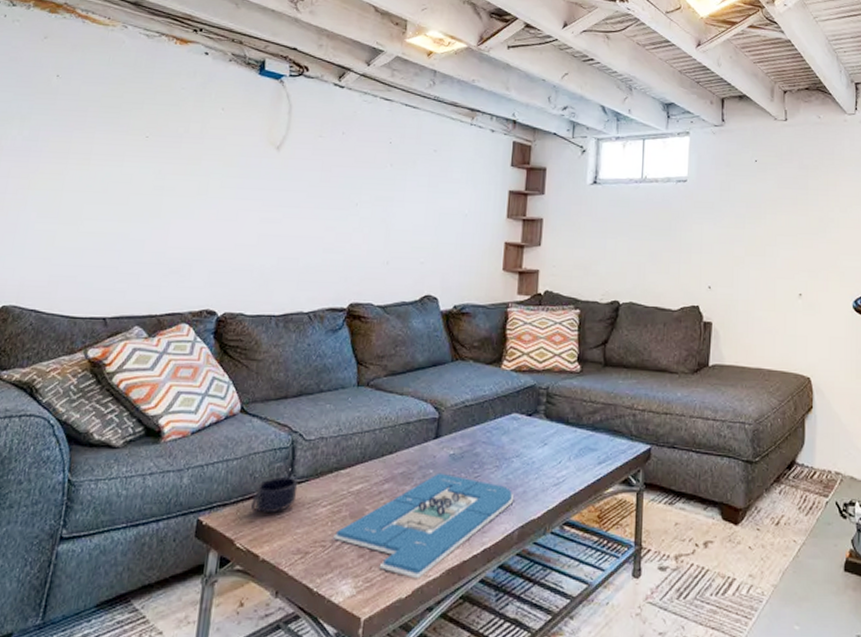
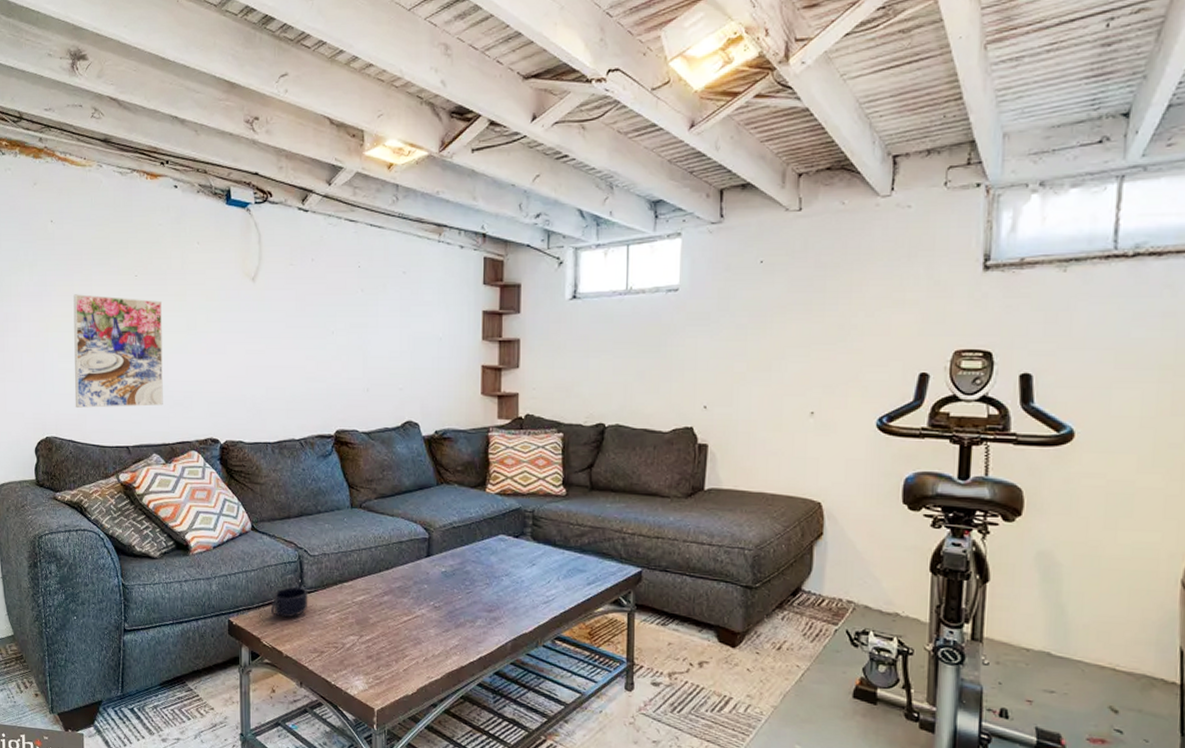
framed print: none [46,151,173,274] -> present [73,294,163,408]
board game: present [333,472,515,579] -> none [344,588,506,680]

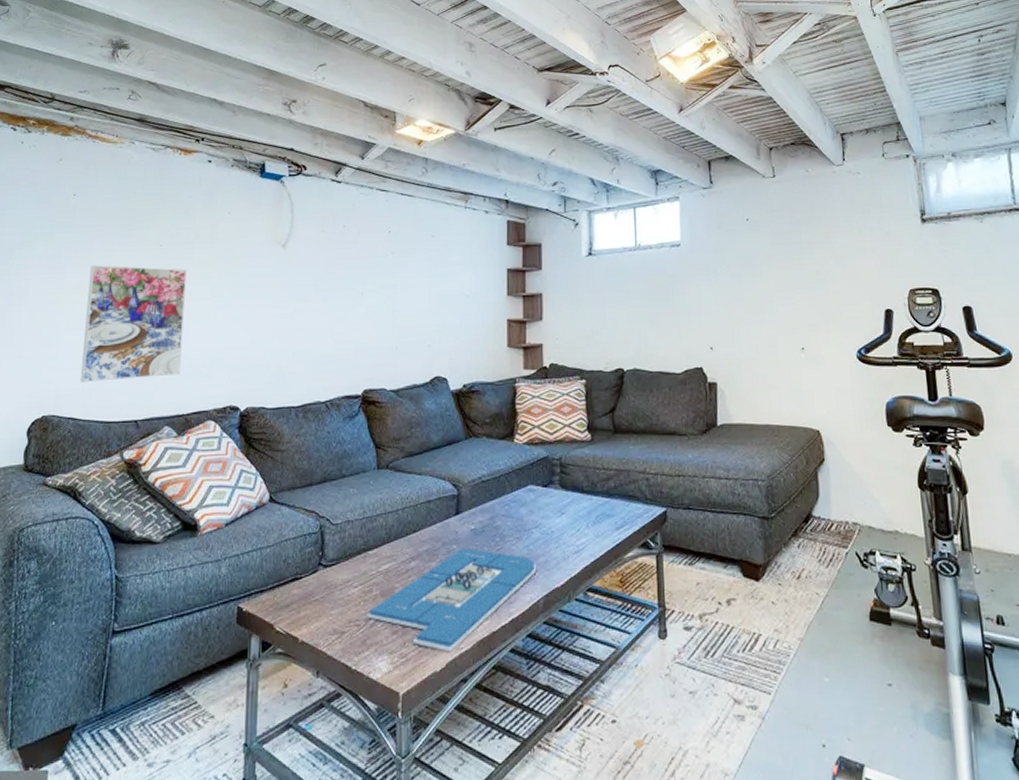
mug: present [271,587,308,617] -> none [287,561,329,598]
board game: none [344,588,506,680] -> present [367,547,537,652]

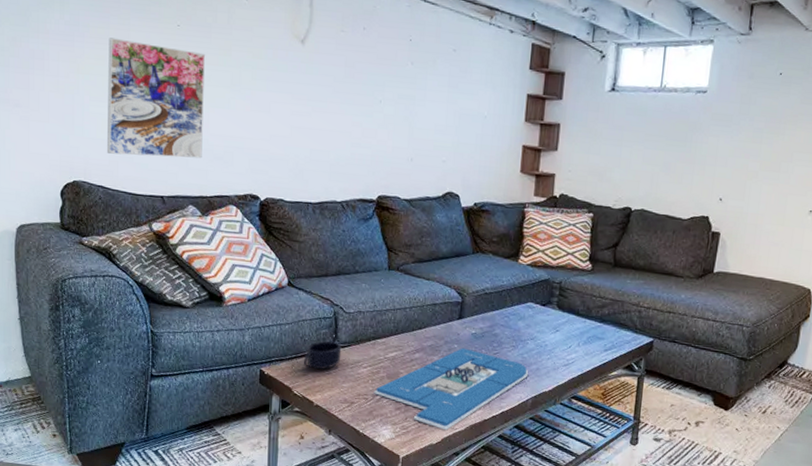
mug: none [287,561,329,598] -> present [304,341,342,370]

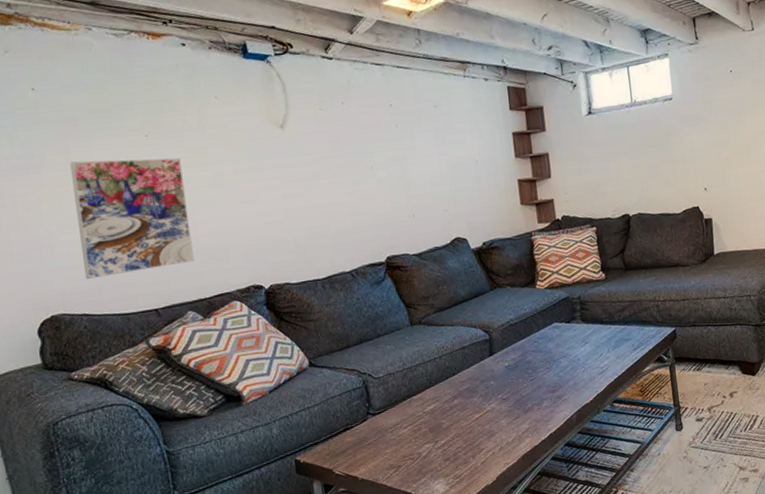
mug: present [304,341,342,370] -> none [340,410,379,445]
board game: present [374,347,529,431] -> none [419,382,568,468]

